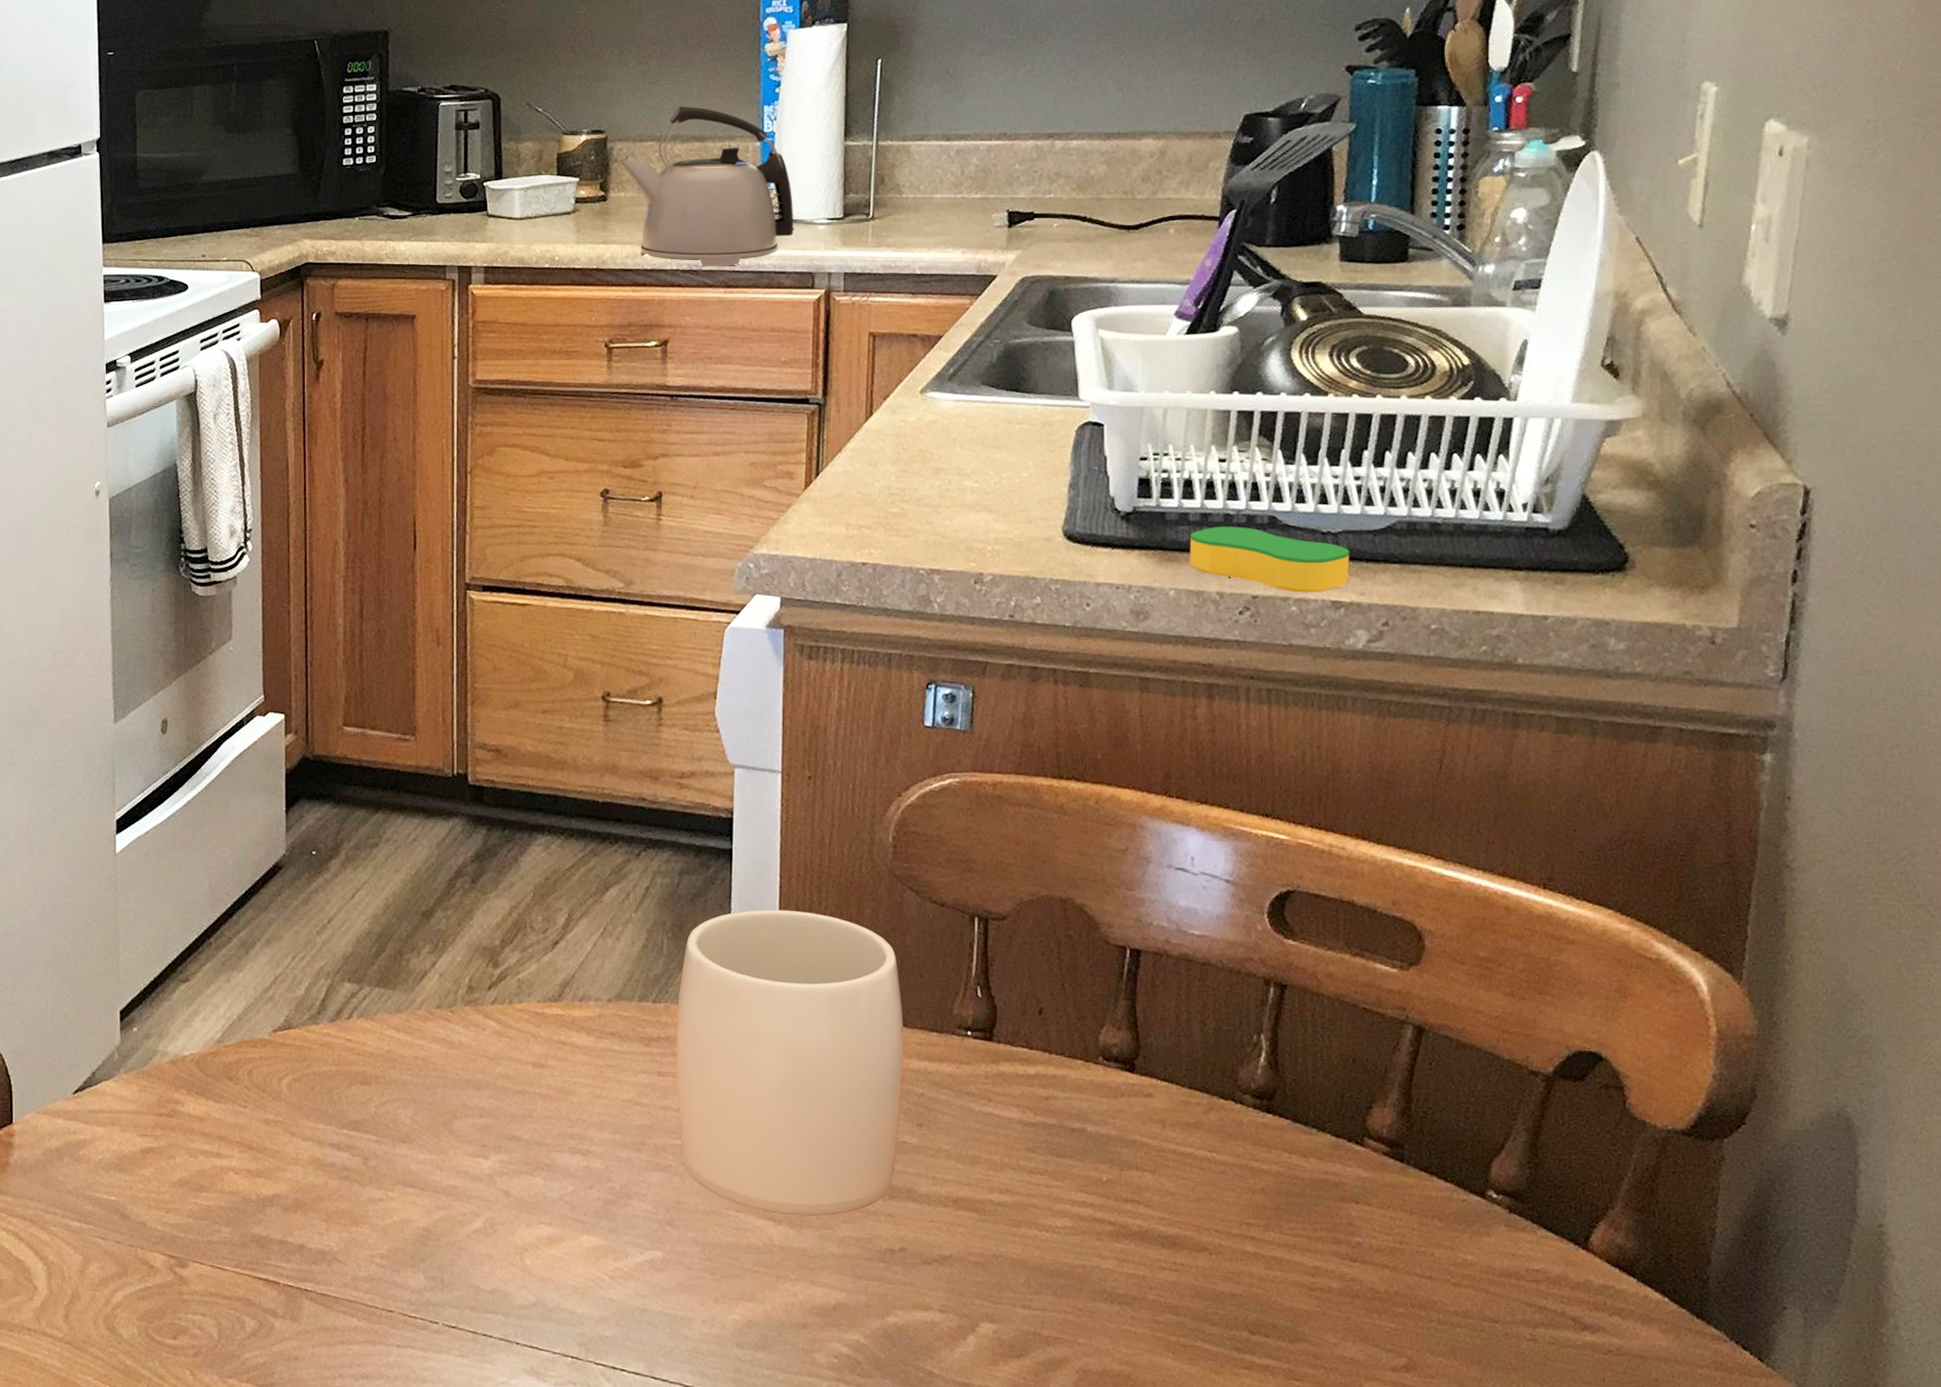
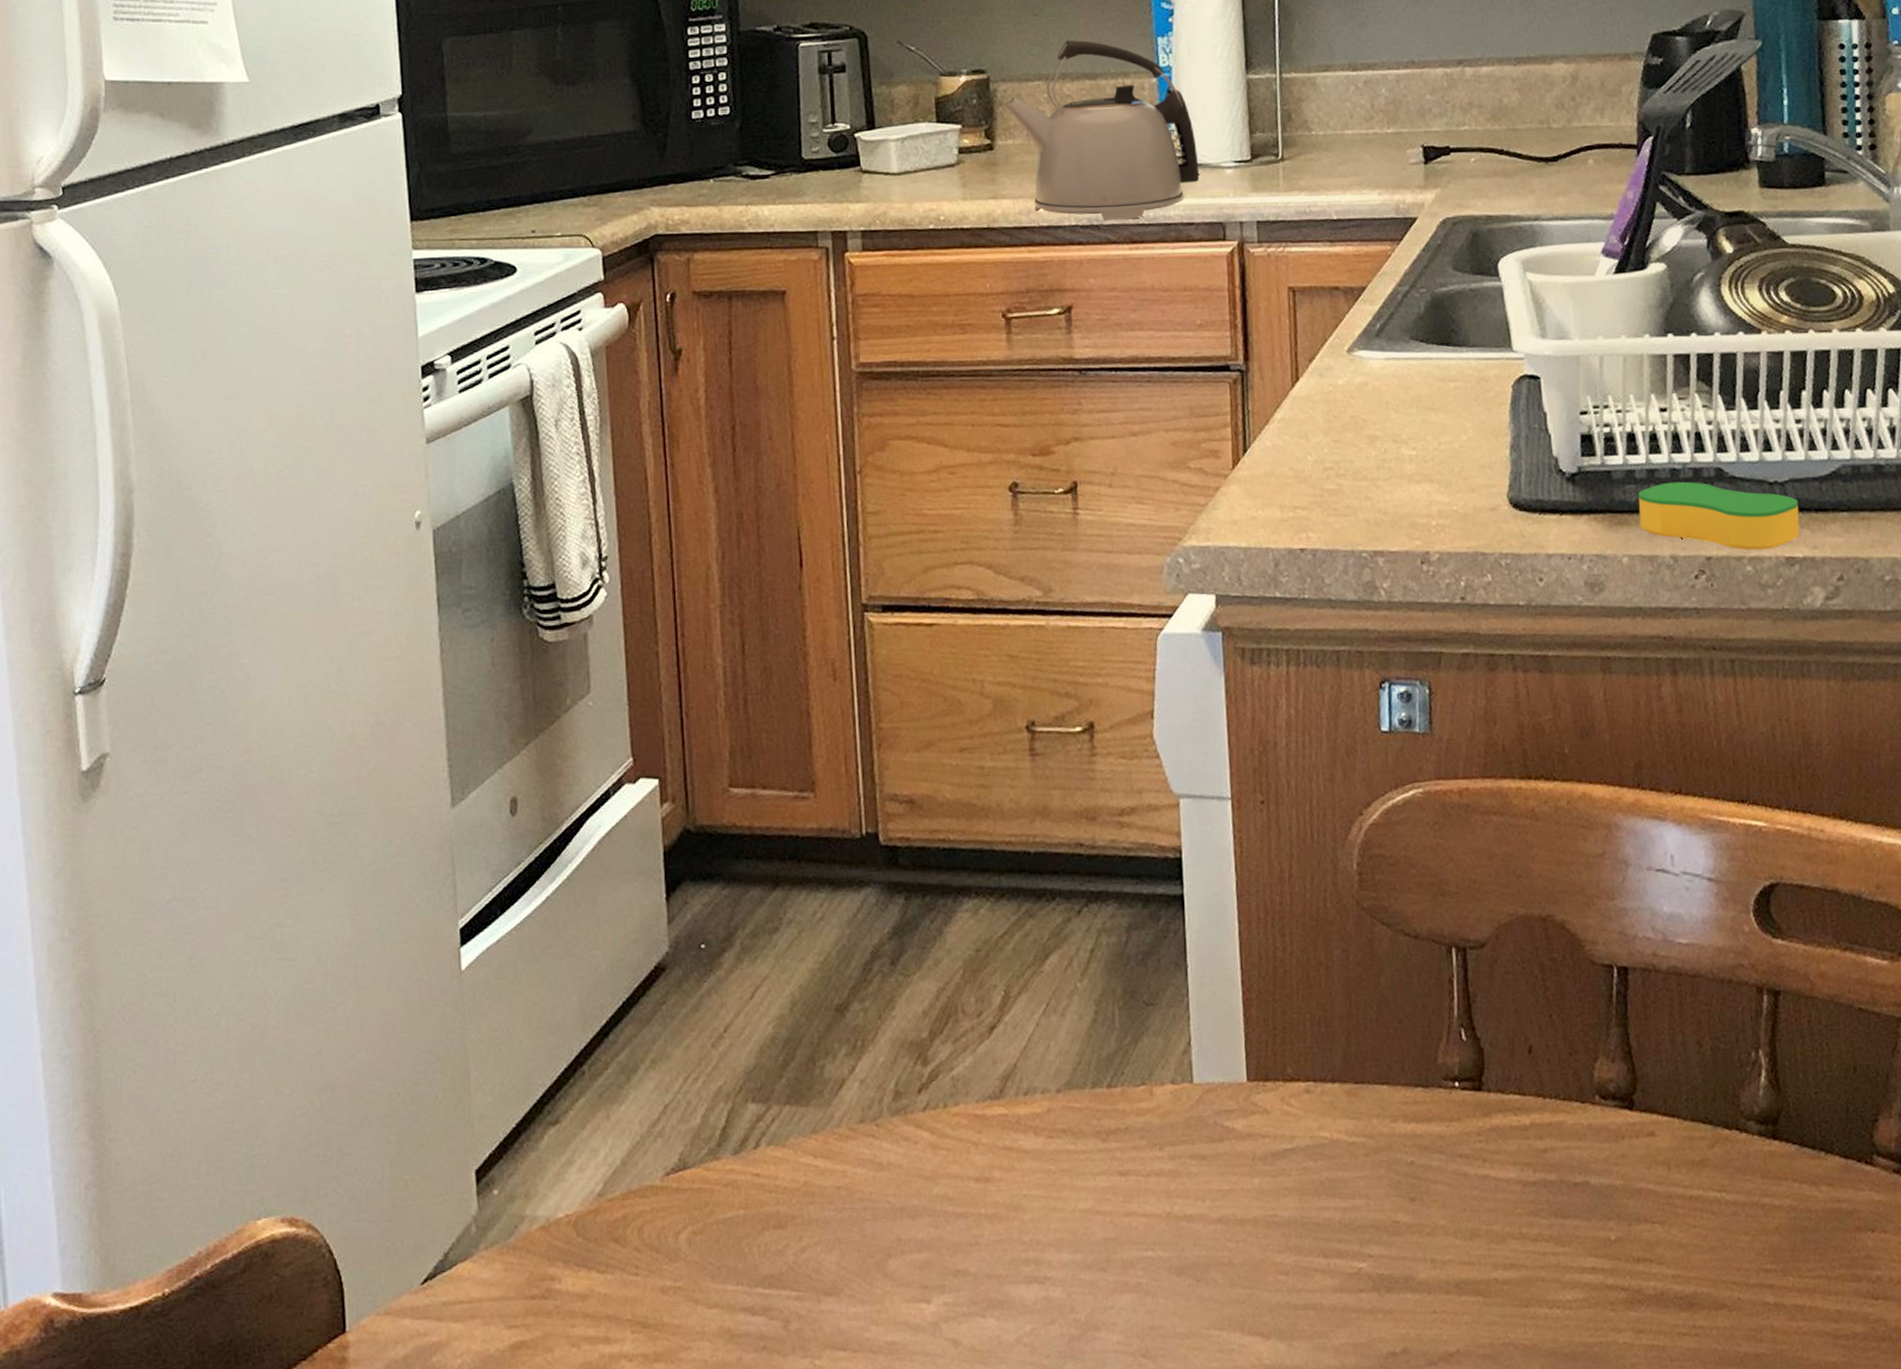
mug: present [676,909,904,1217] -> none [1135,960,1391,1327]

